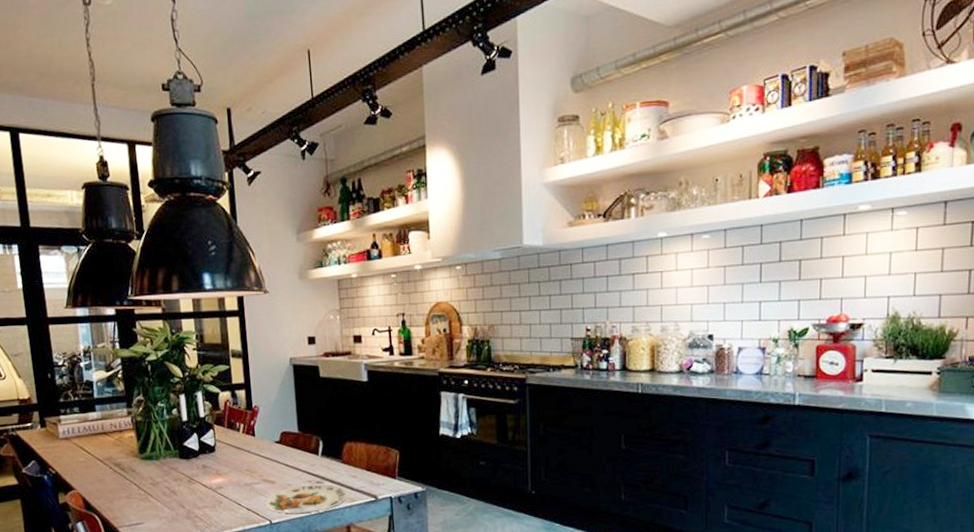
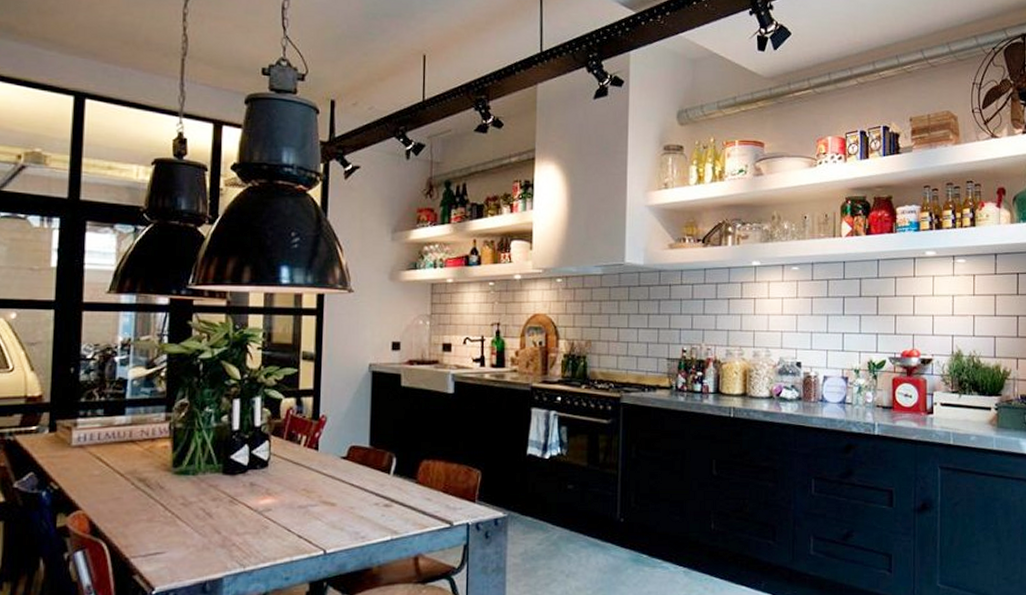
plate: present [264,484,347,514] -> none [320,507,418,543]

